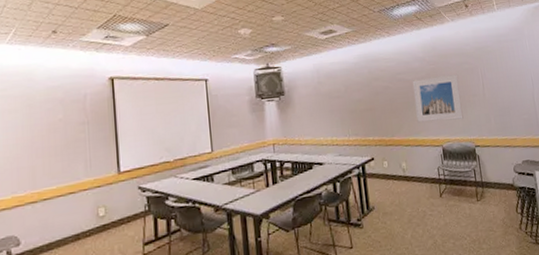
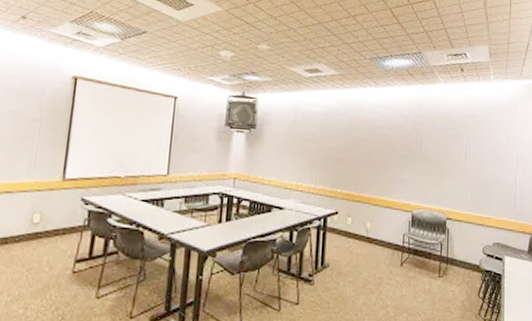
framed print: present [412,74,464,122] -> none [390,137,442,187]

